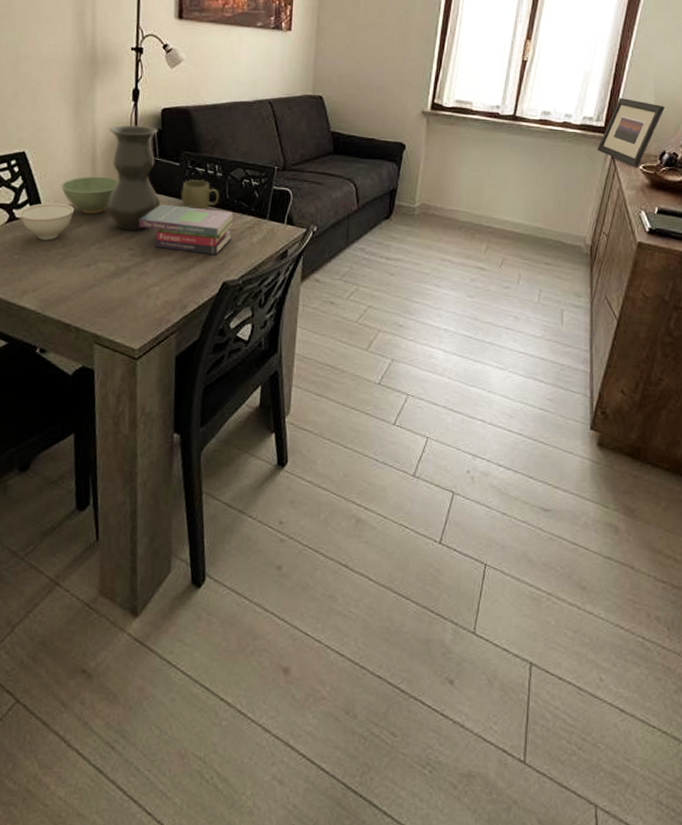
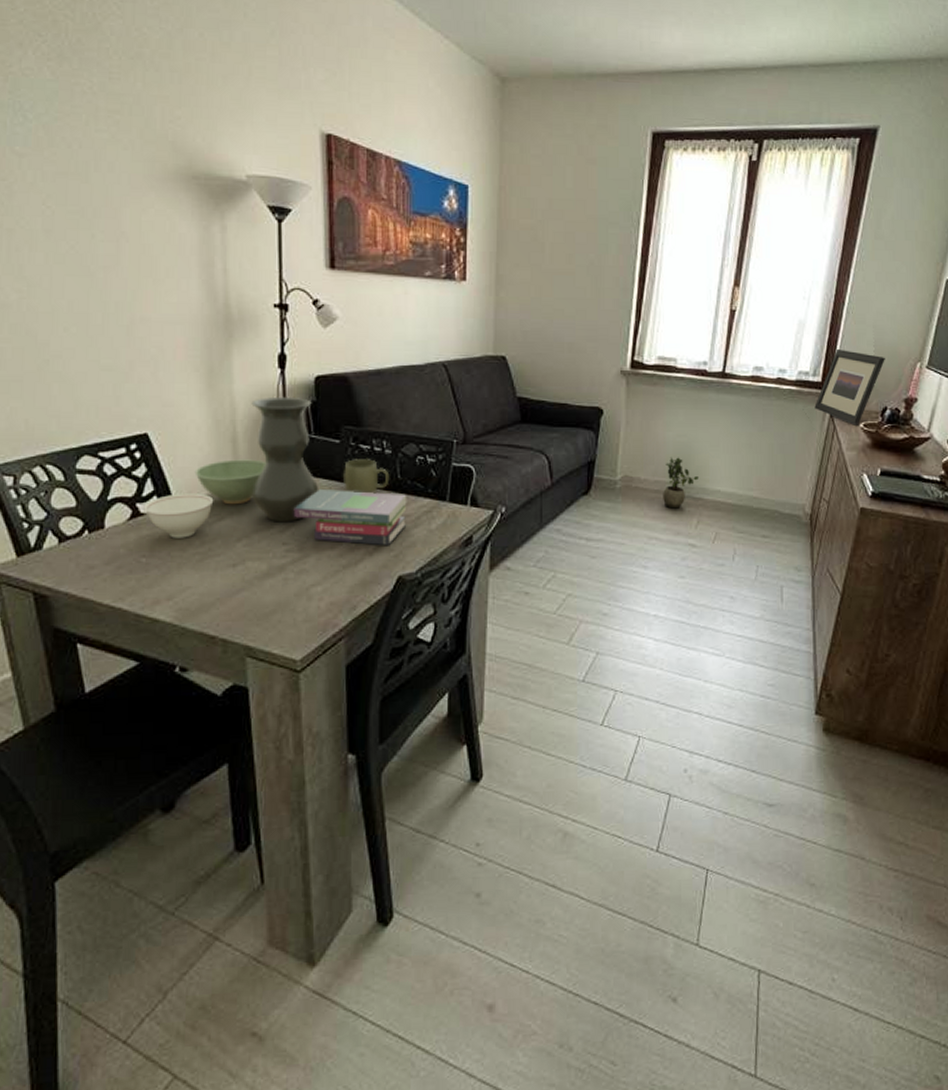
potted plant: none [456,189,489,235] -> present [663,457,699,509]

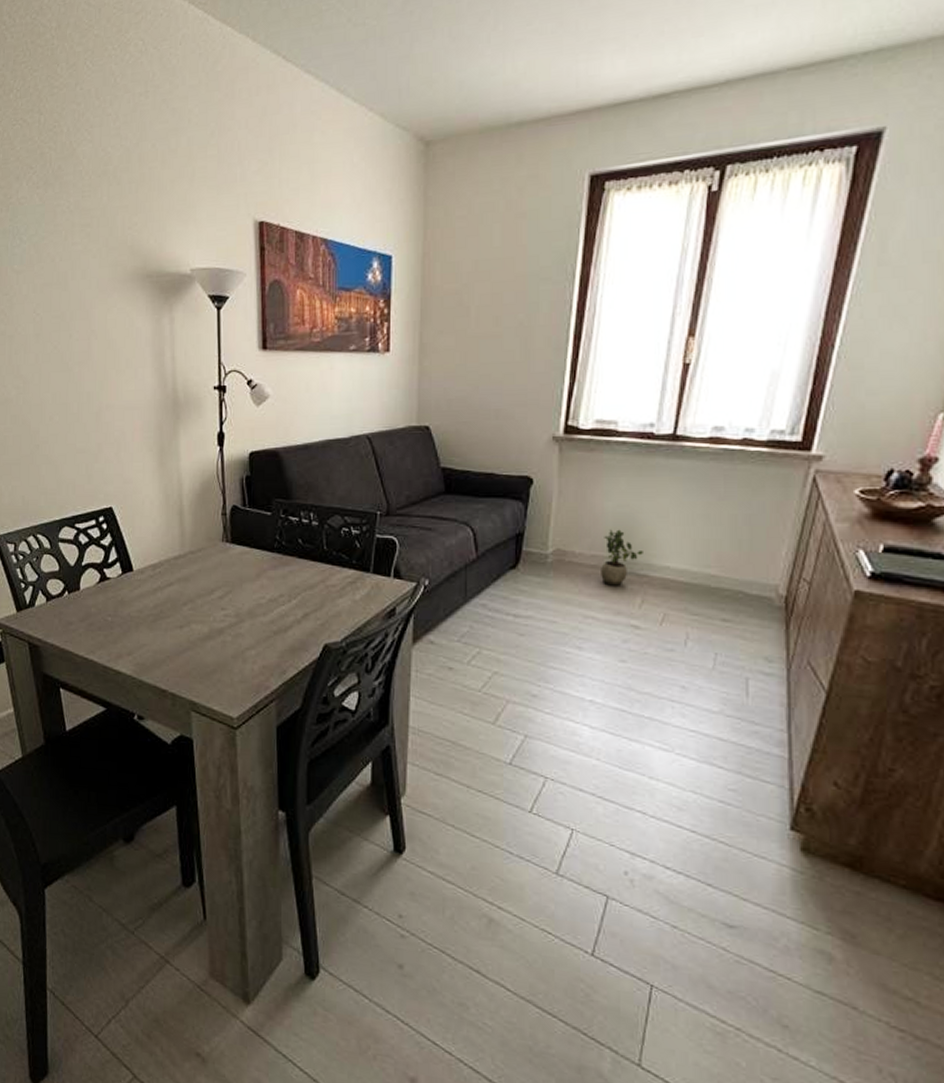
bowl: present [143,493,214,538] -> none [109,561,165,601]
bowl: present [194,459,267,505] -> none [149,530,208,572]
vase: present [251,398,319,522] -> none [195,473,253,589]
books: present [293,488,407,546] -> none [231,558,333,615]
mug: present [342,457,390,494] -> none [273,529,316,564]
picture frame: present [814,348,885,425] -> none [792,401,892,492]

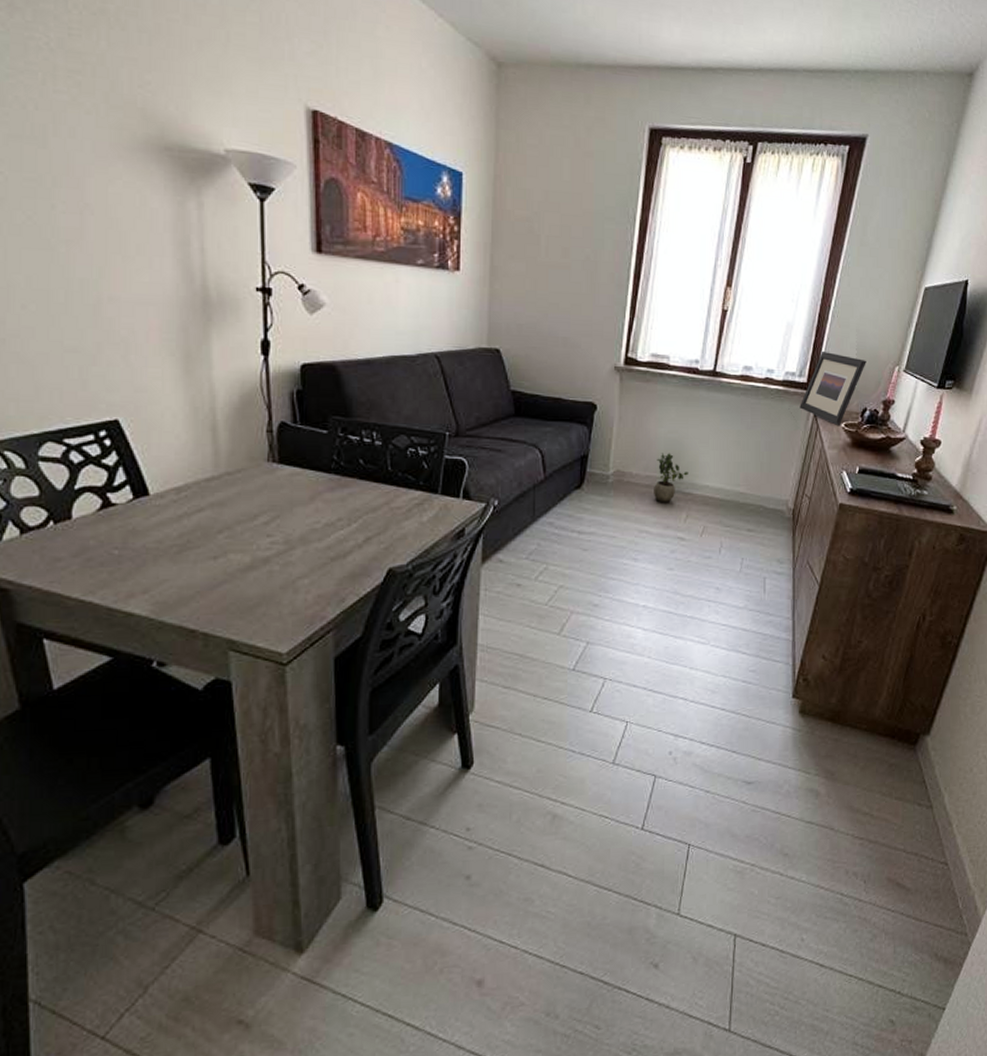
picture frame: none [792,401,892,492] -> present [800,350,866,425]

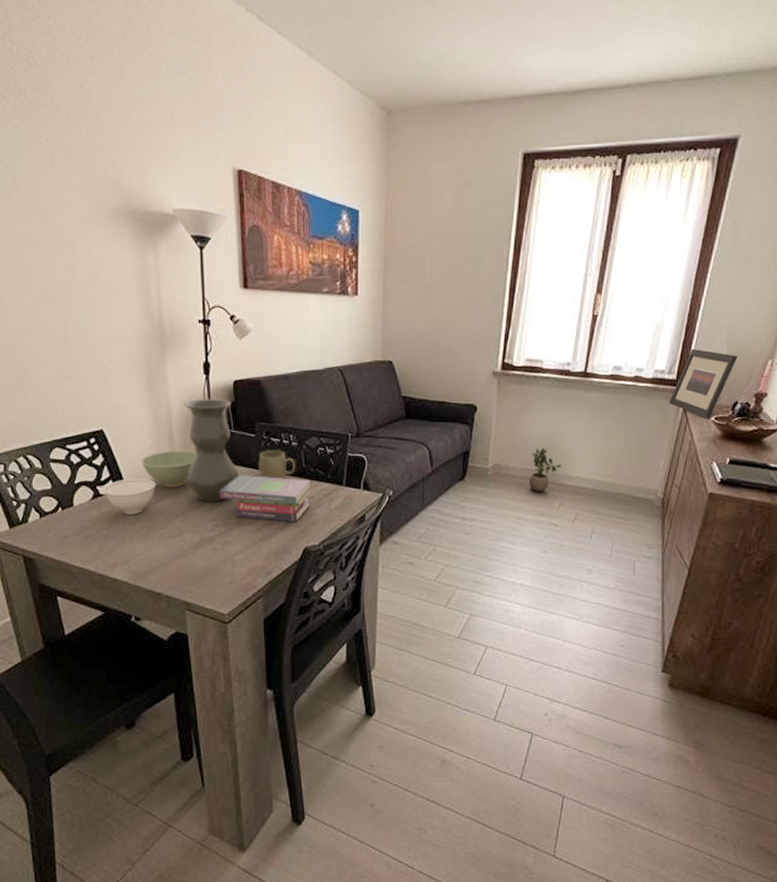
bowl: none [115,483,193,530] -> present [102,478,156,515]
bowl: none [171,448,250,496] -> present [140,450,197,488]
vase: none [232,385,306,514] -> present [183,399,239,502]
books: none [278,479,398,539] -> present [219,474,311,523]
mug: none [330,449,380,486] -> present [257,449,296,479]

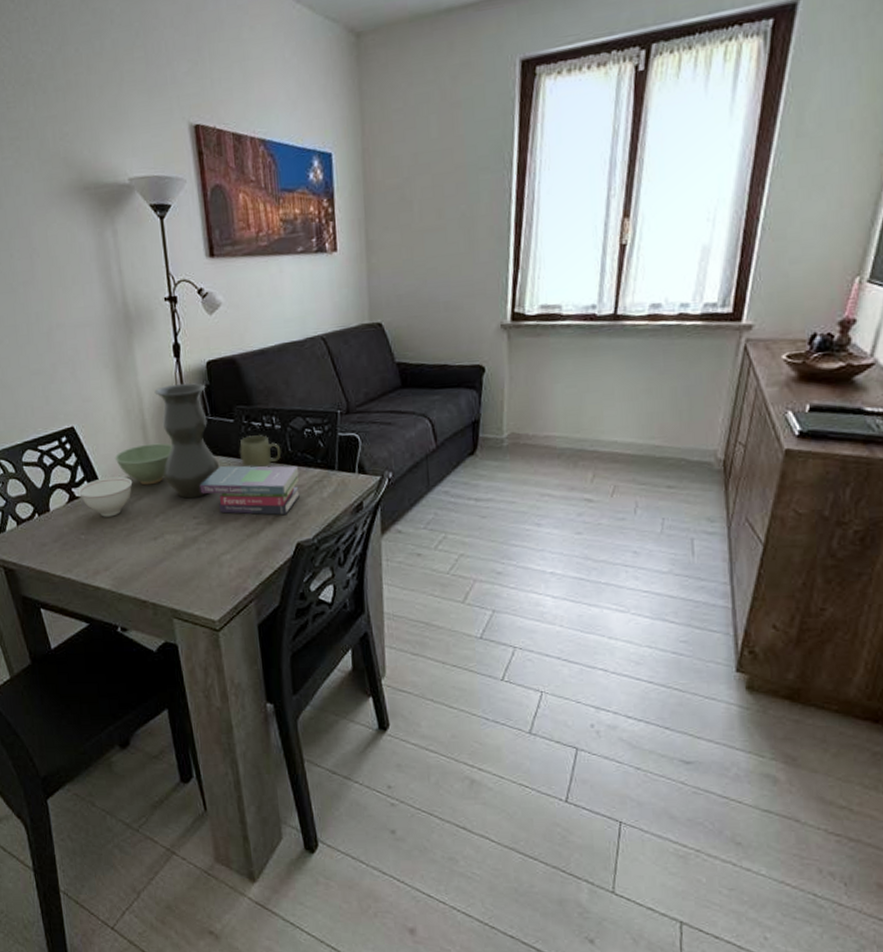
potted plant: present [529,448,561,493] -> none [553,409,592,464]
picture frame: present [669,348,738,419] -> none [725,272,813,358]

